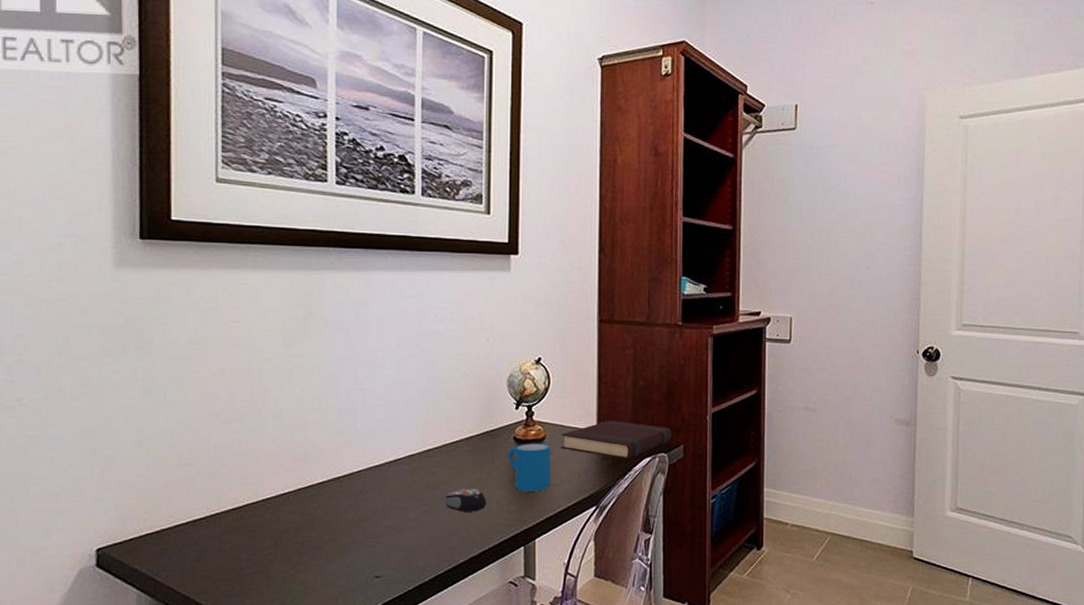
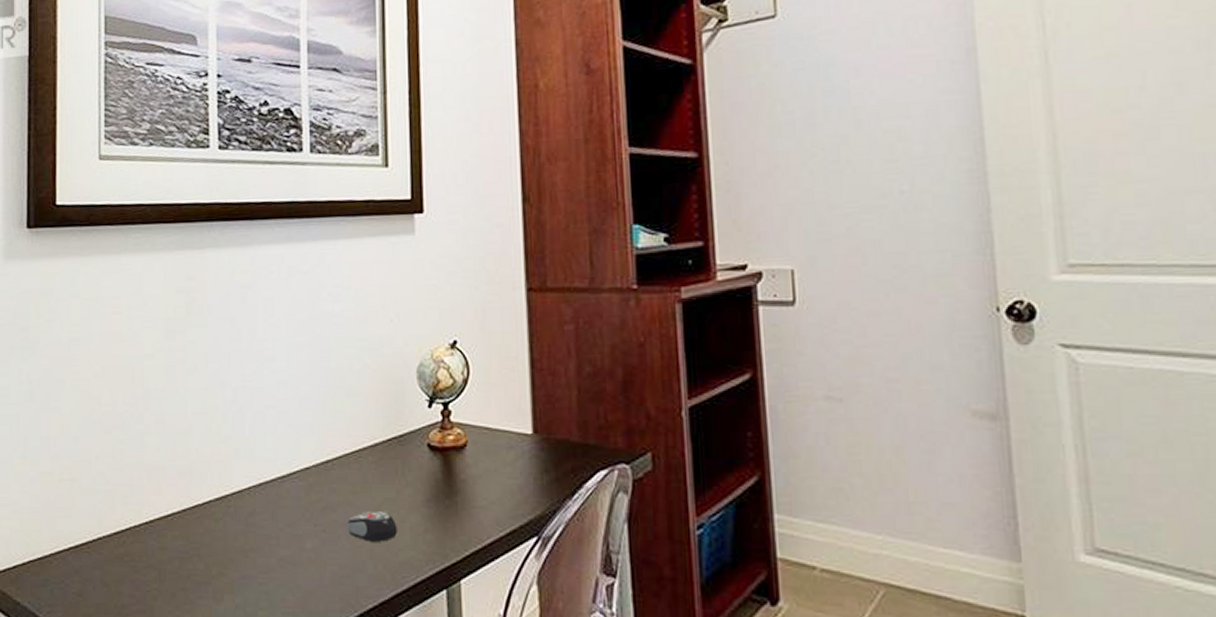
mug: present [508,443,551,491] -> none [421,451,477,516]
book: present [561,419,672,459] -> none [487,419,634,473]

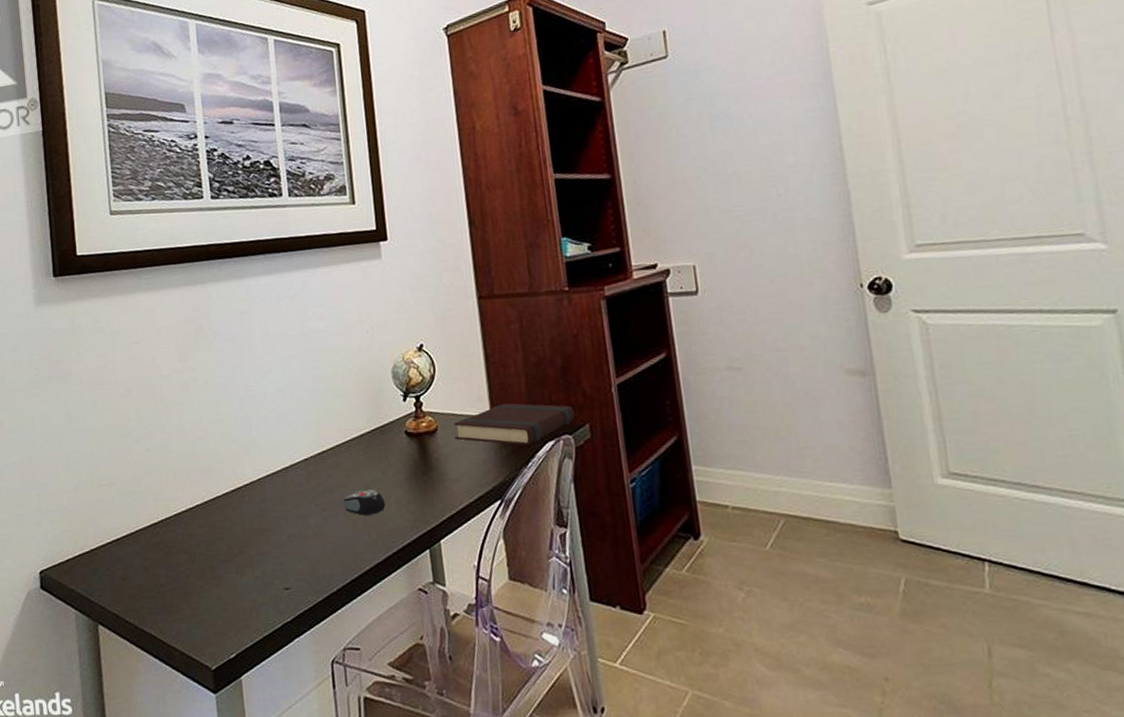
book: none [487,419,634,473] -> present [453,403,575,446]

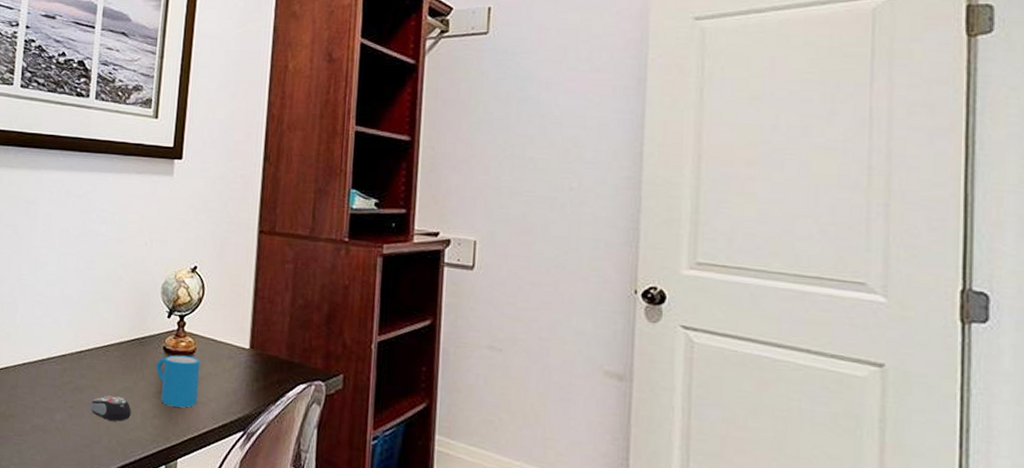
mug: none [401,435,449,489] -> present [156,354,201,408]
book: present [453,403,575,446] -> none [210,338,331,384]

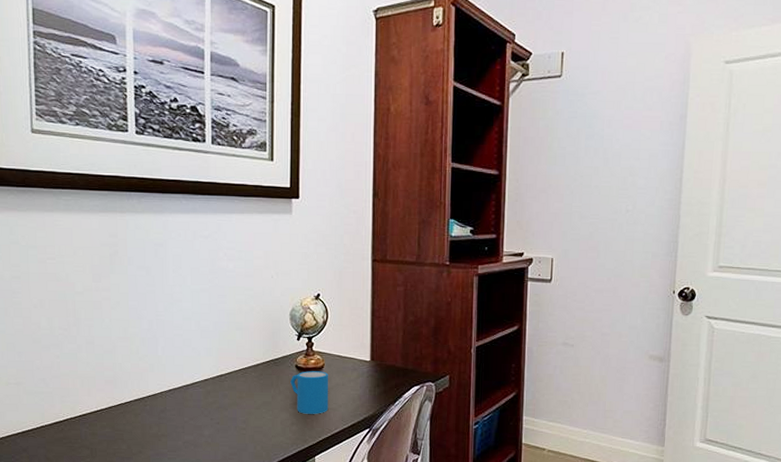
computer mouse: present [91,395,131,422] -> none [236,410,272,431]

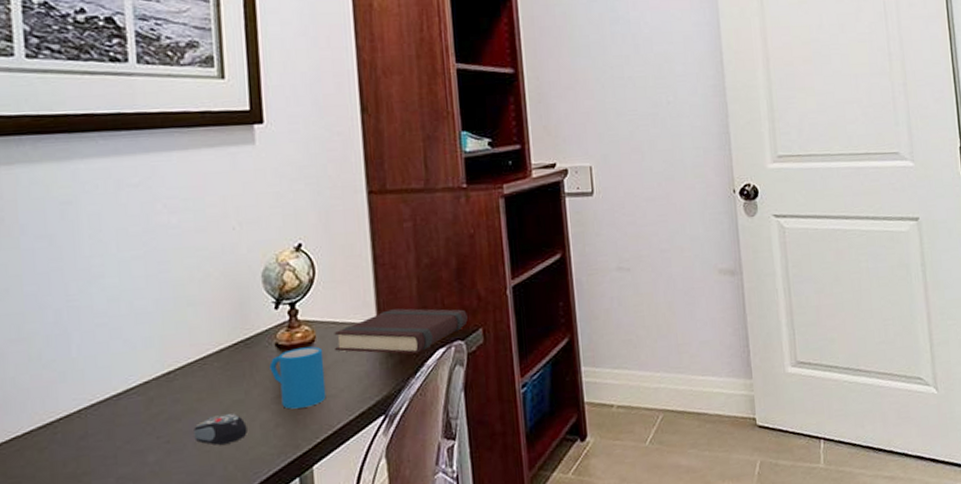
computer mouse: none [236,410,272,431] -> present [194,413,247,446]
book: none [338,351,439,387] -> present [334,308,468,354]

